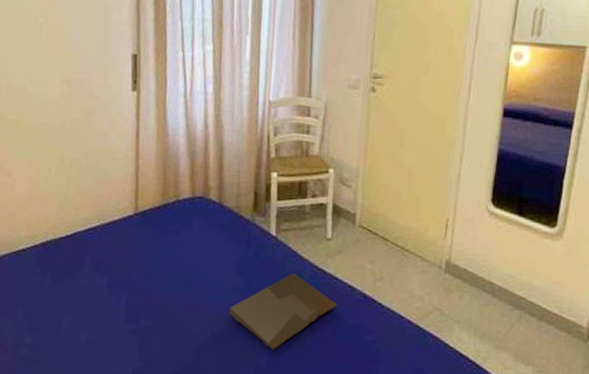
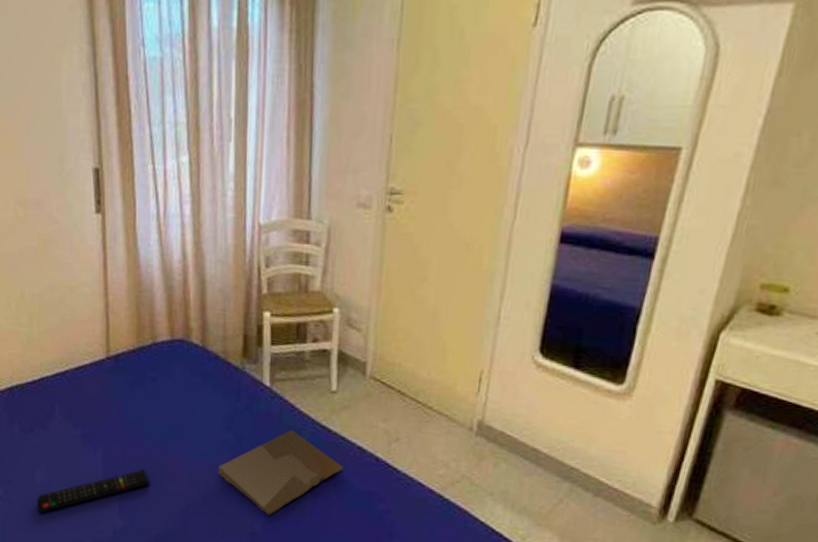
remote control: none [61,313,168,358] -> present [36,469,150,513]

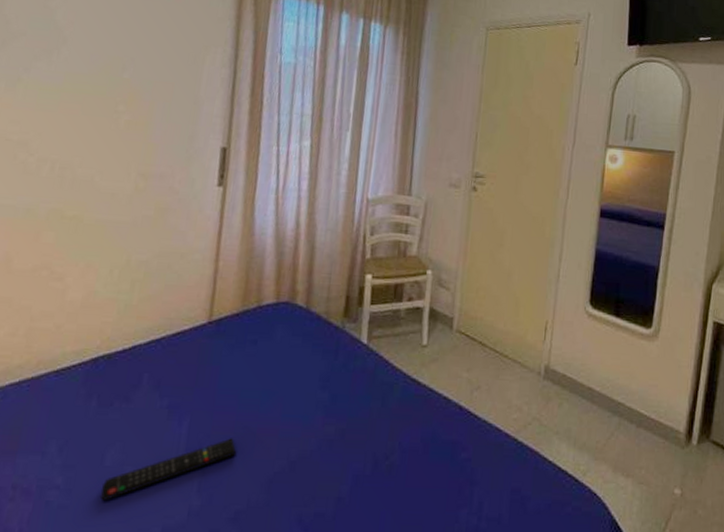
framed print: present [218,430,343,516] -> none [309,385,430,476]

